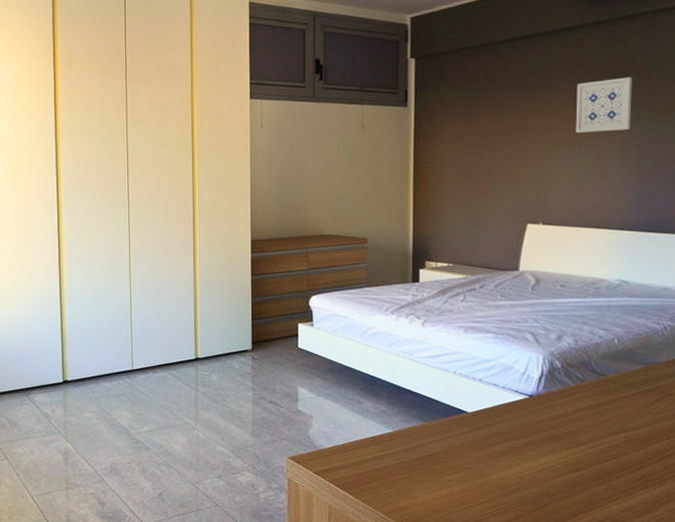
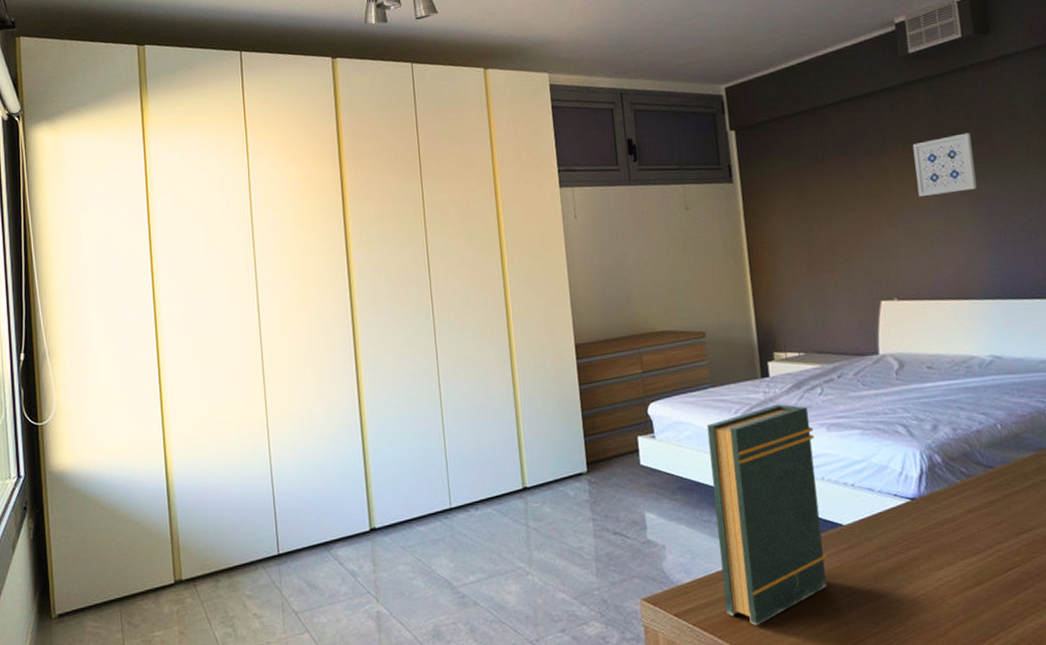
book: none [358,306,452,487] -> present [706,404,828,626]

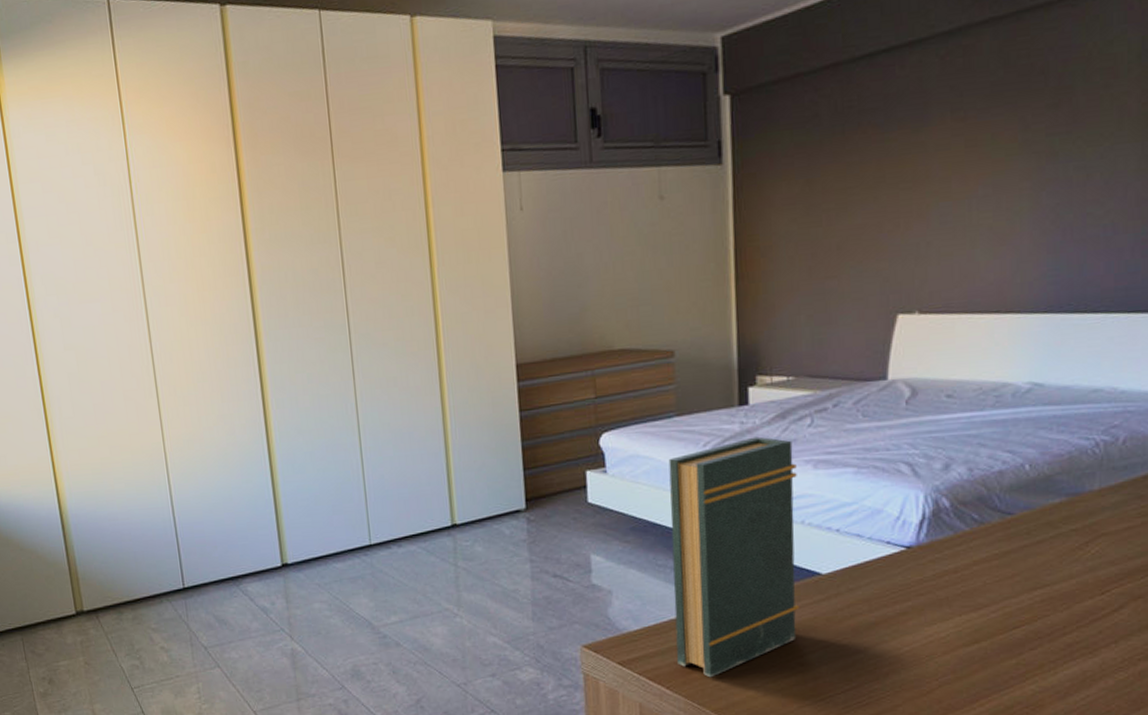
wall art: present [912,132,977,197] -> none [963,94,1045,182]

